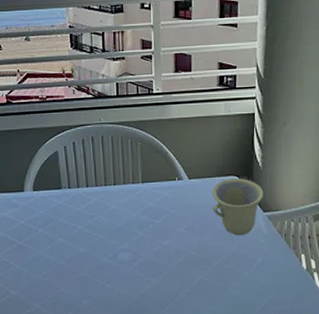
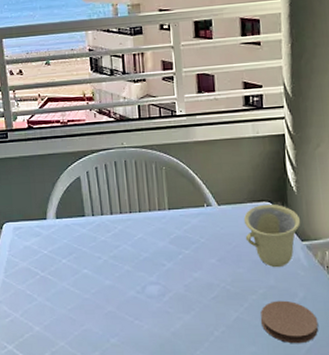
coaster: none [222,265,274,303] -> present [260,300,319,344]

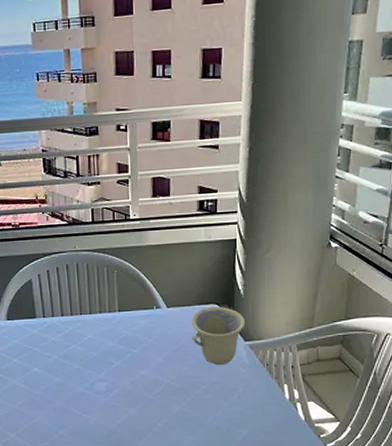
coaster: present [260,300,319,344] -> none [201,395,255,433]

